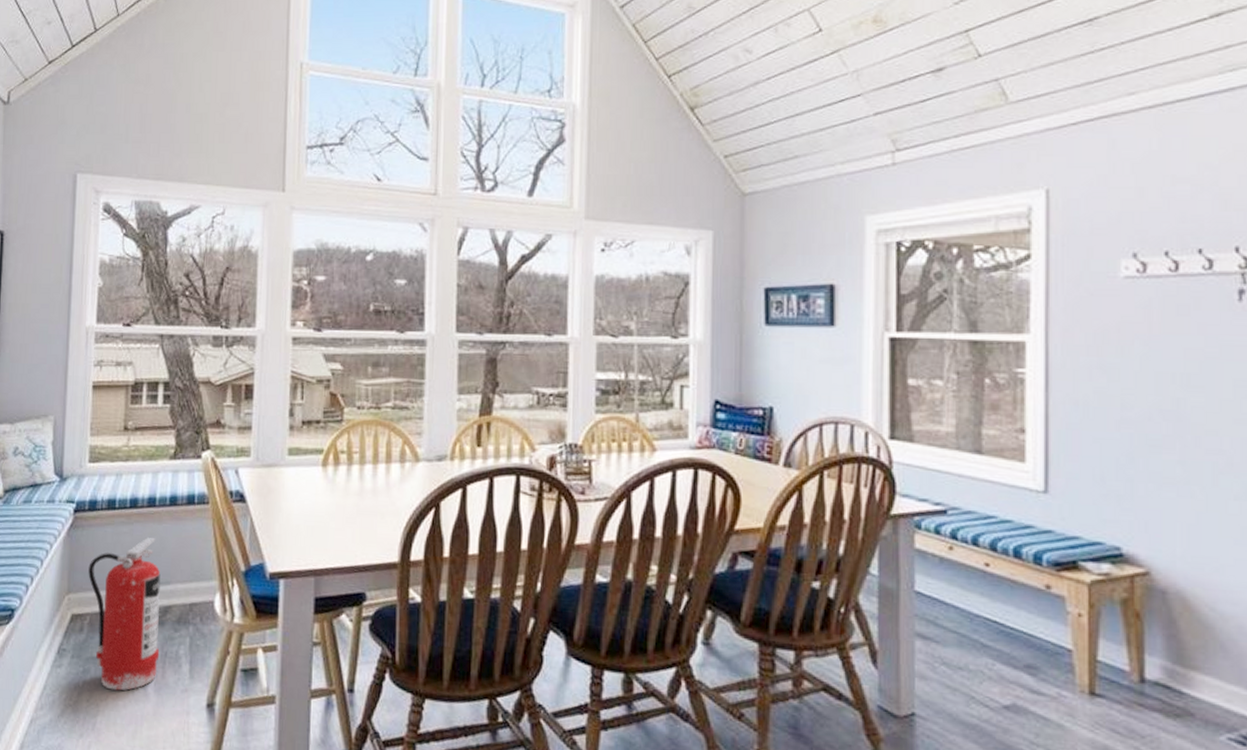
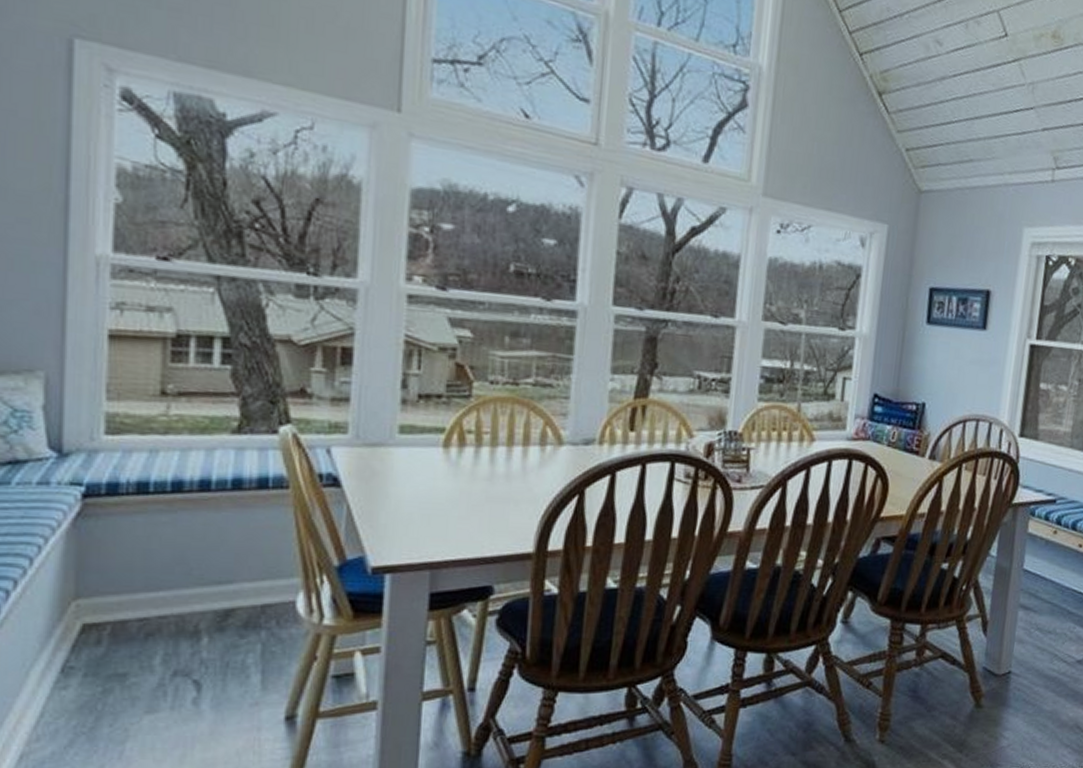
fire extinguisher: present [88,538,161,691] -> none [107,529,219,711]

